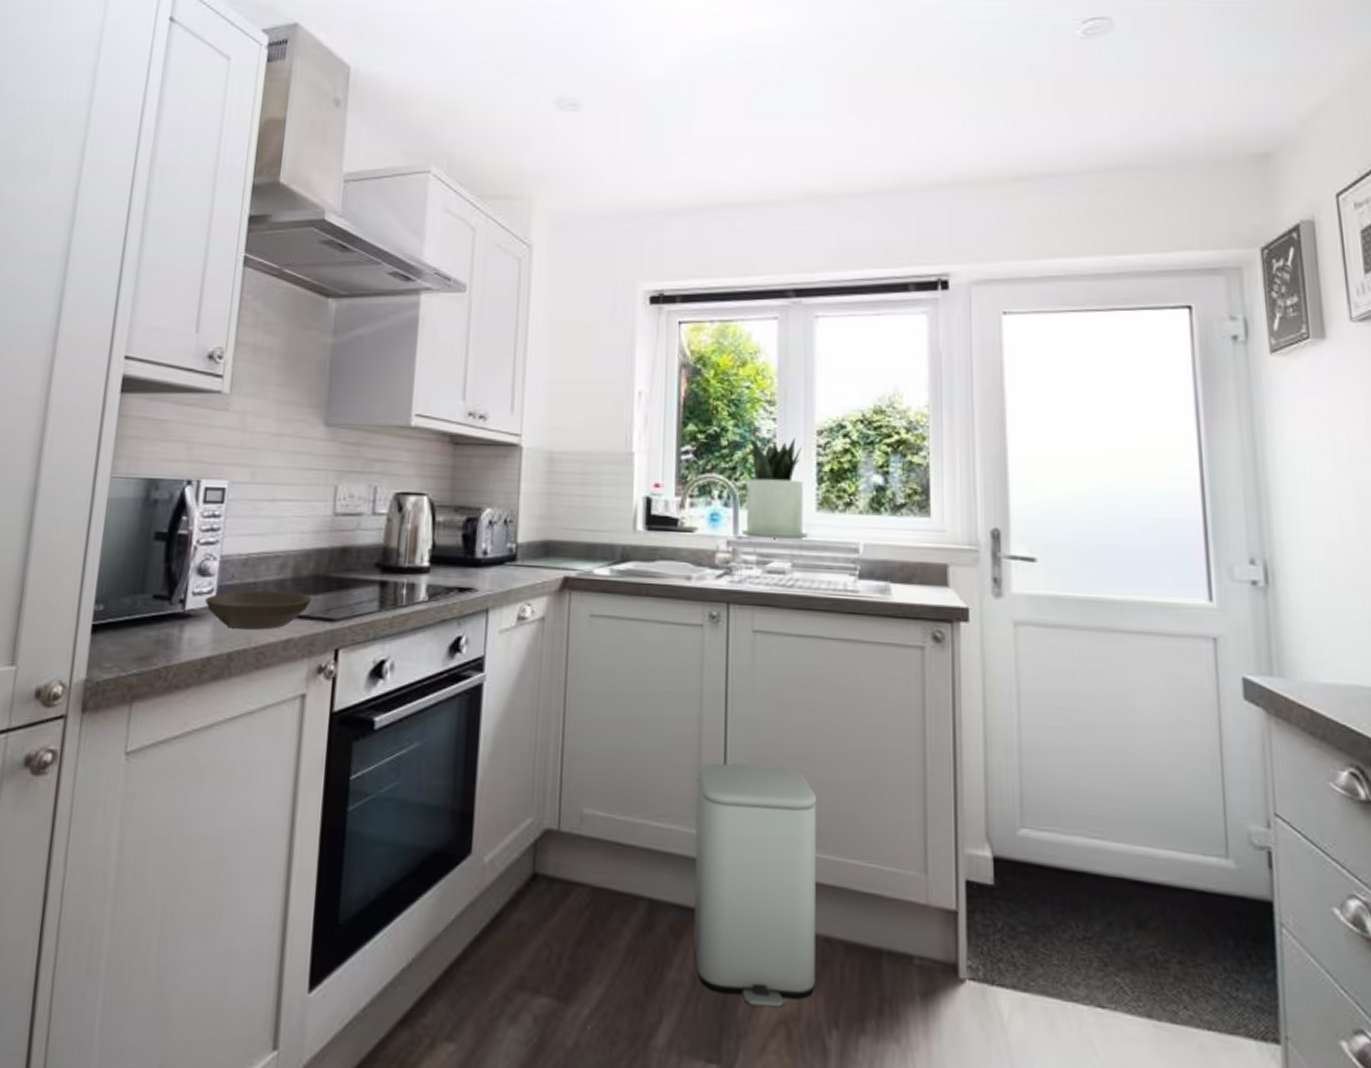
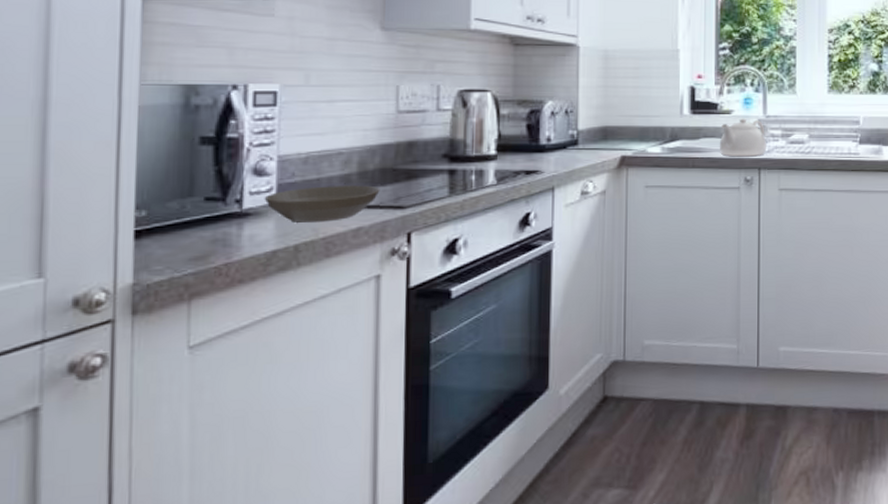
teapot: none [678,538,737,589] -> present [719,118,766,158]
pedal bin: present [693,762,818,1008] -> none [735,290,829,466]
planter: present [741,437,809,540] -> none [769,35,822,117]

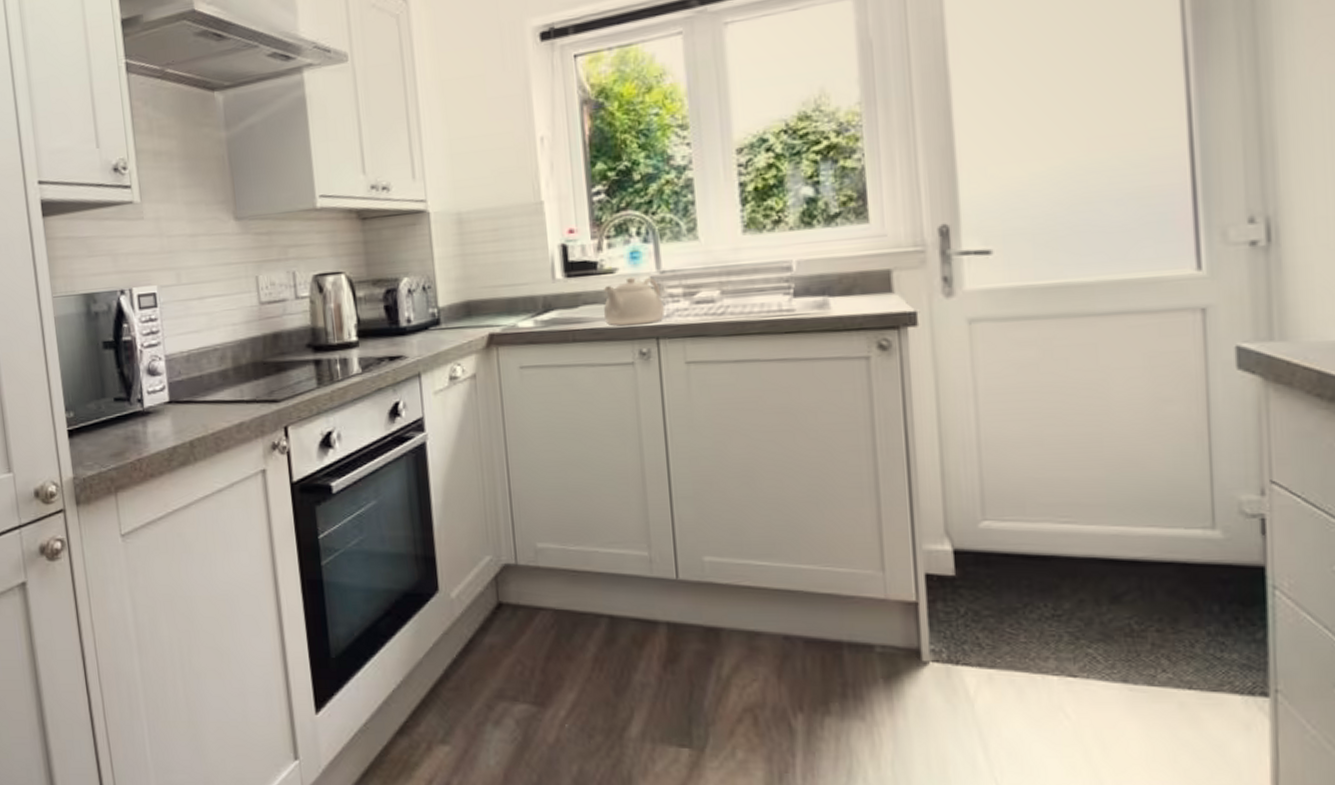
bowl: present [264,185,380,224] -> none [159,380,255,420]

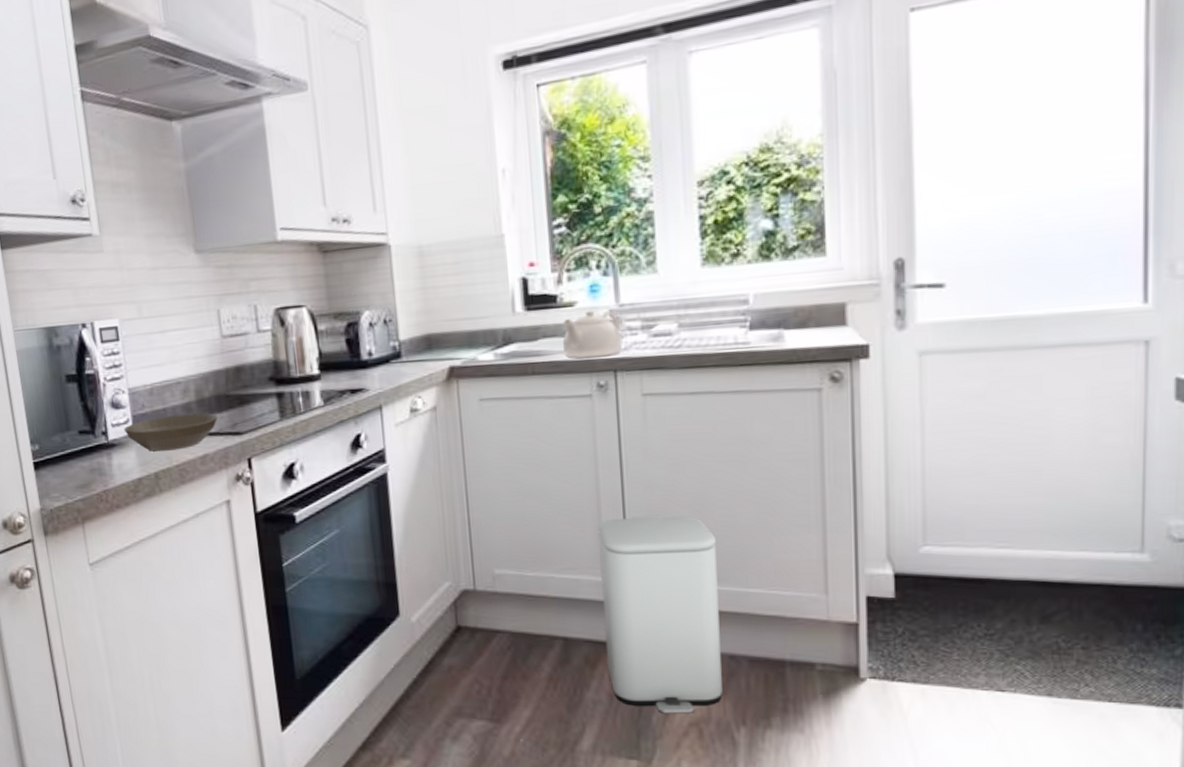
bowl: none [159,380,255,420] -> present [123,413,218,452]
pedal bin: none [643,486,778,698] -> present [598,515,723,714]

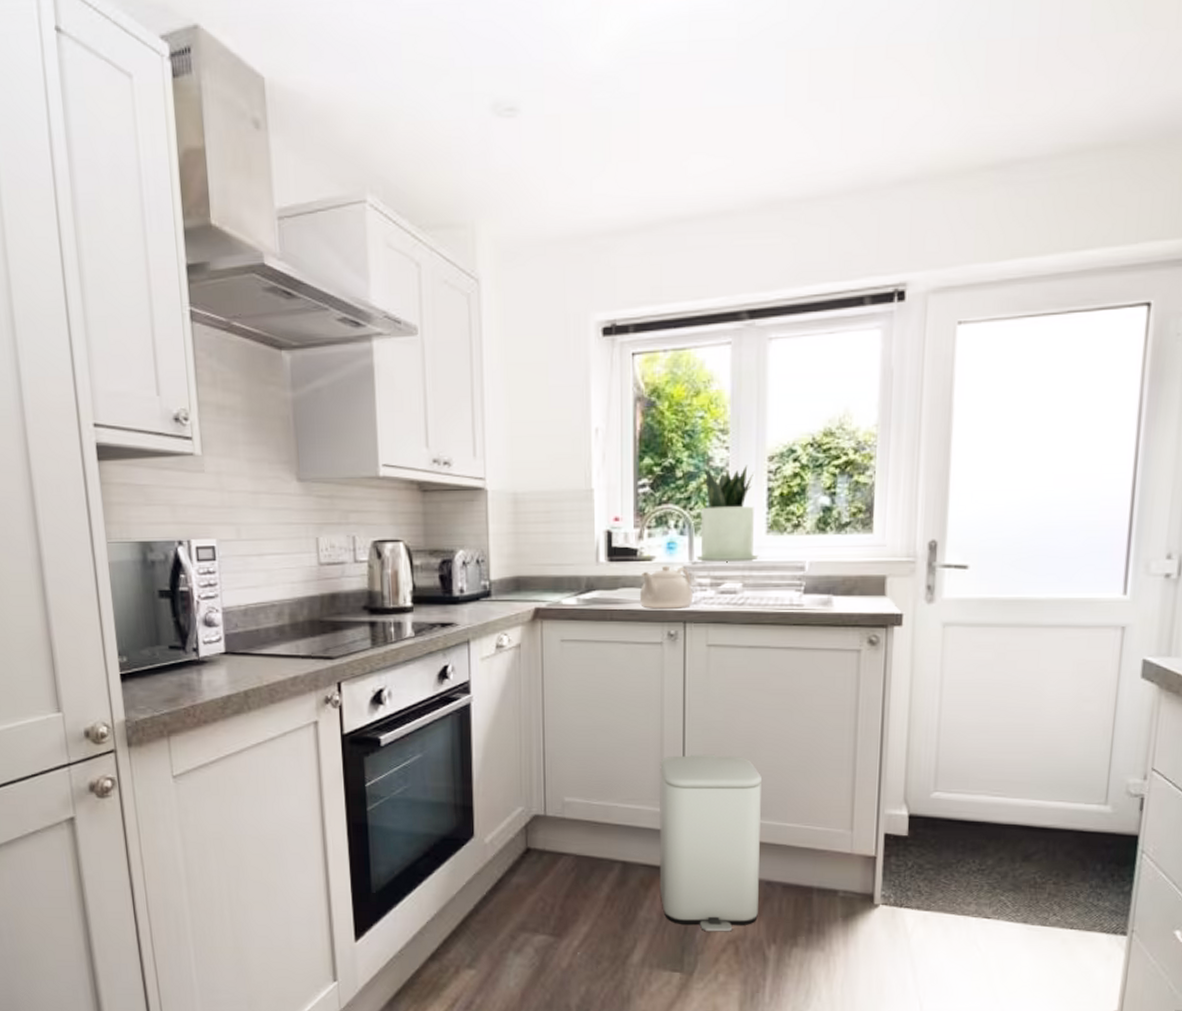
bowl: present [123,413,218,452] -> none [215,636,311,672]
planter: none [623,193,694,303] -> present [696,465,759,563]

